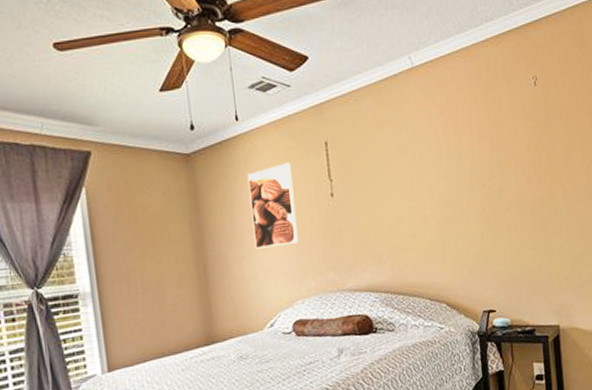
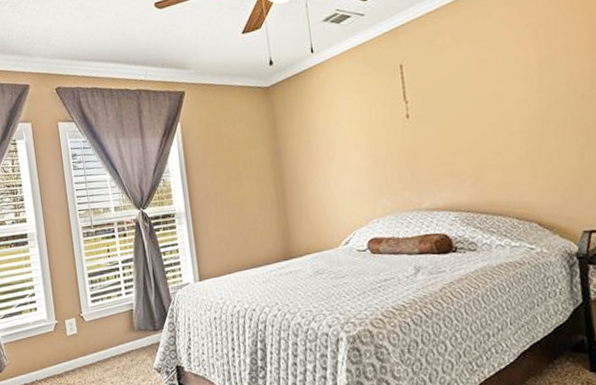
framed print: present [247,162,299,249] -> none [322,88,373,171]

